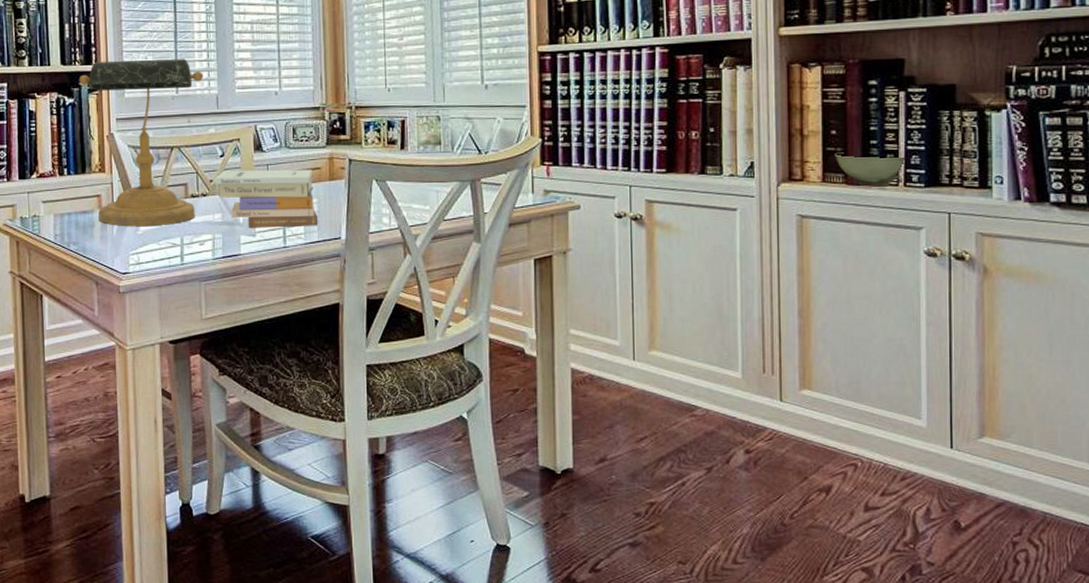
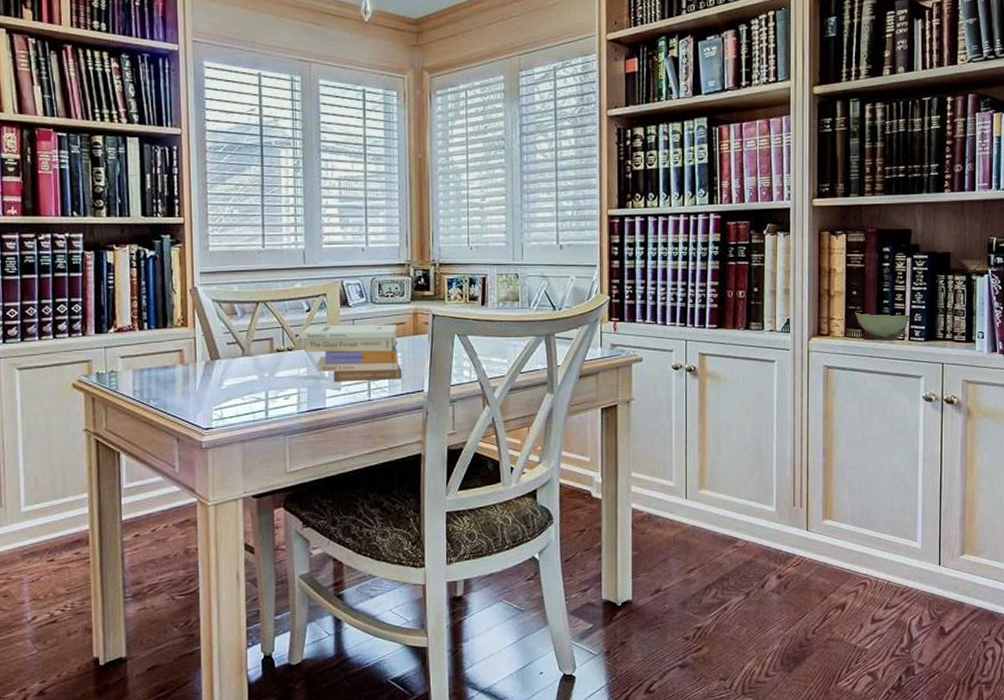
desk lamp: present [79,59,204,227] -> none [160,213,291,382]

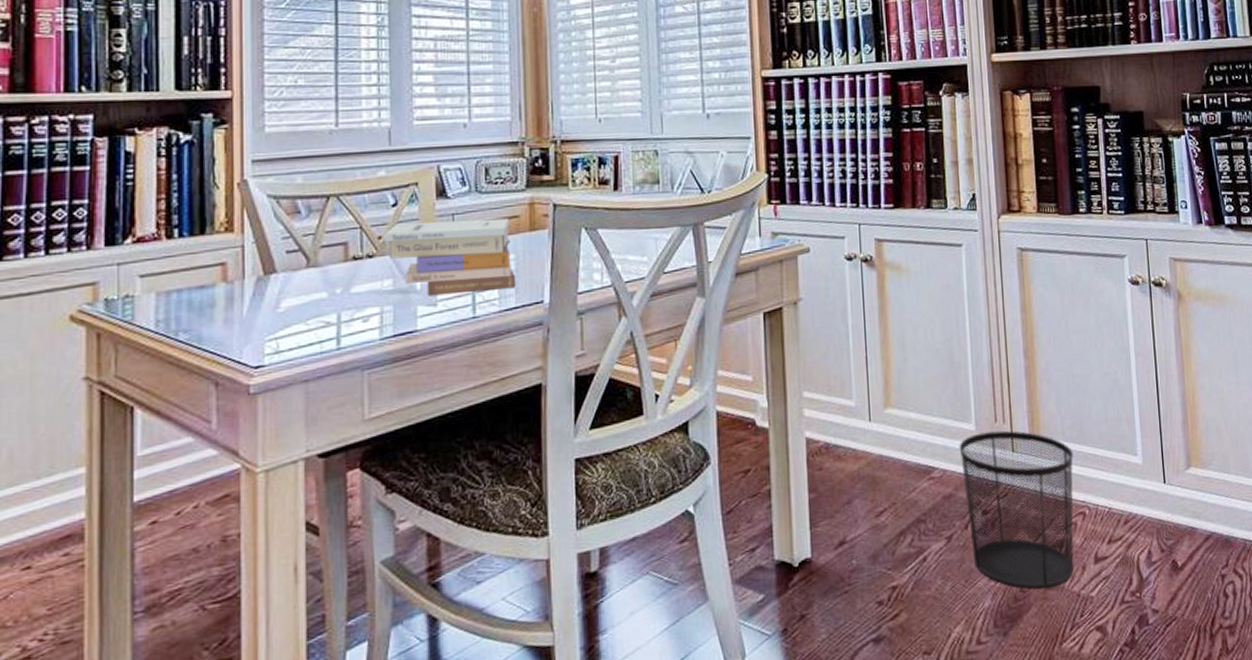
waste bin: none [761,513,860,639] -> present [959,430,1075,590]
bowl: present [854,311,910,342] -> none [1046,181,1106,217]

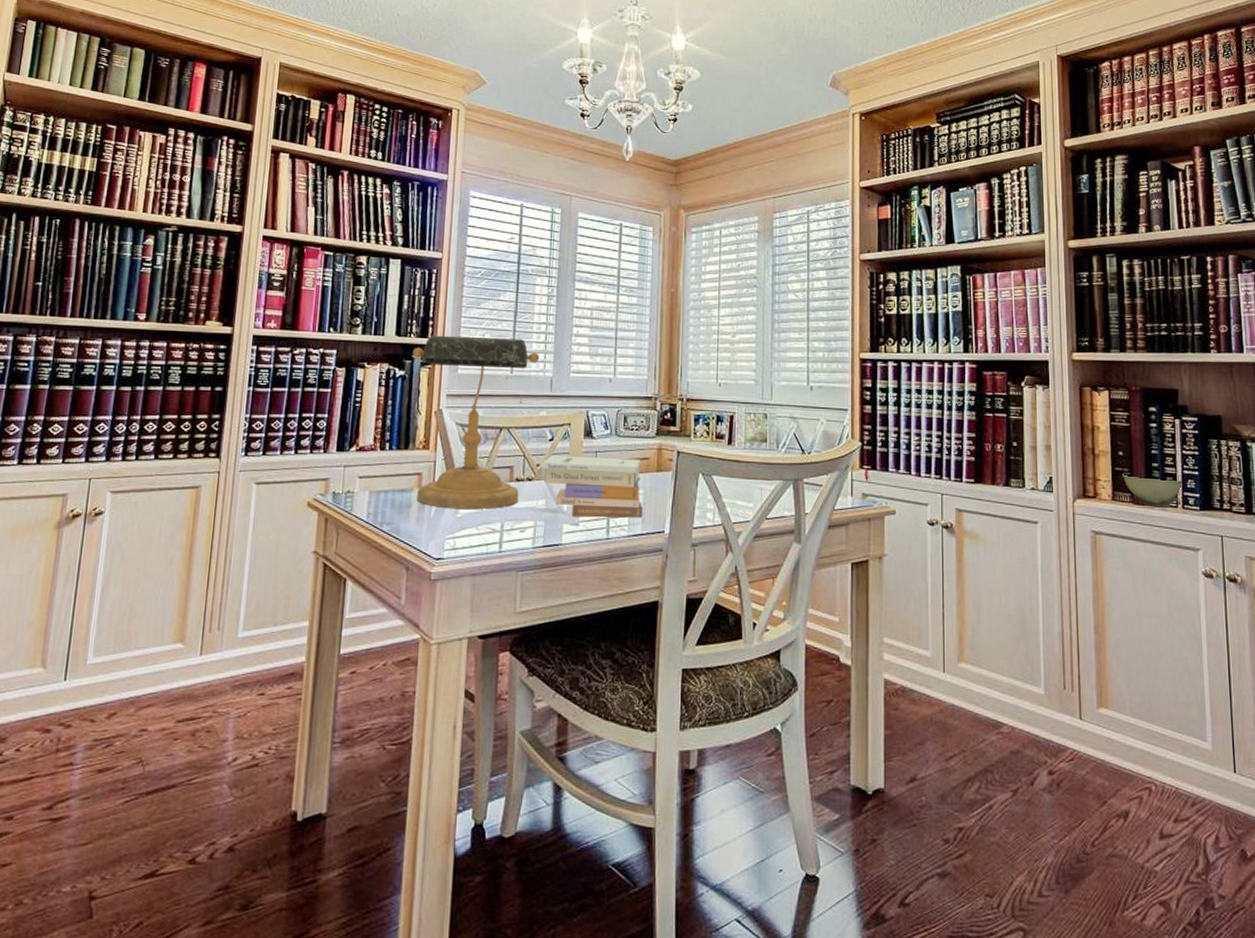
desk lamp: none [200,83,372,304] -> present [412,335,540,510]
waste bin: present [959,430,1075,590] -> none [1028,697,1141,855]
bowl: none [1046,181,1106,217] -> present [1121,473,1182,509]

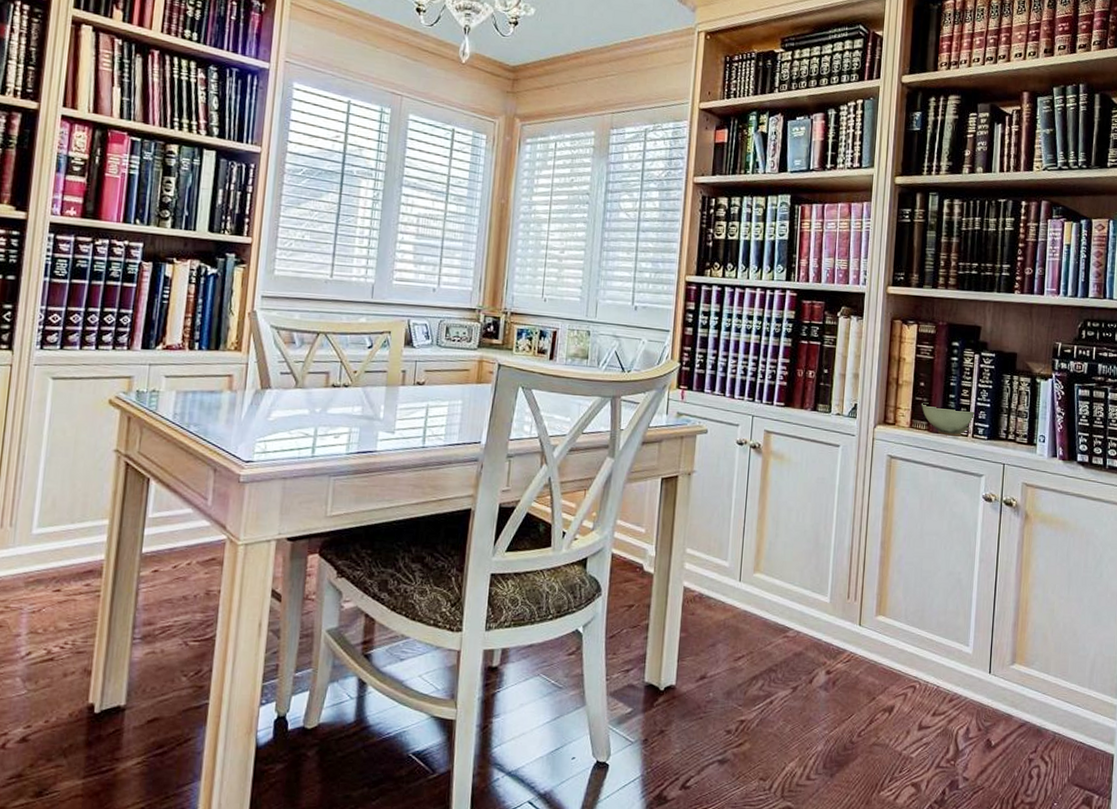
desk lamp: present [412,335,540,510] -> none [225,233,362,414]
books: present [540,455,643,518] -> none [358,362,461,428]

